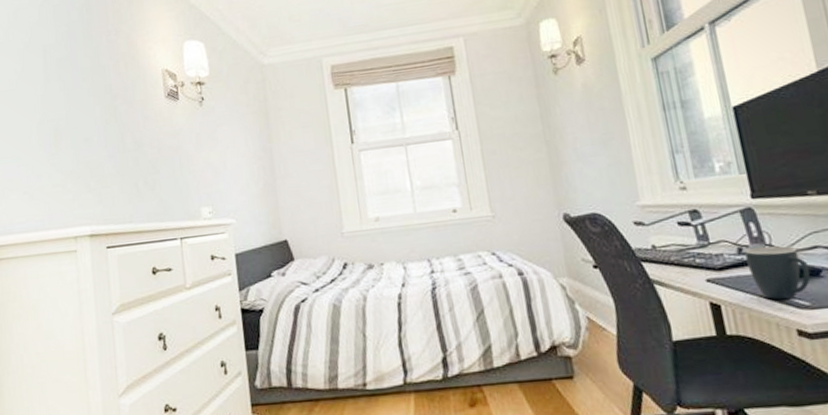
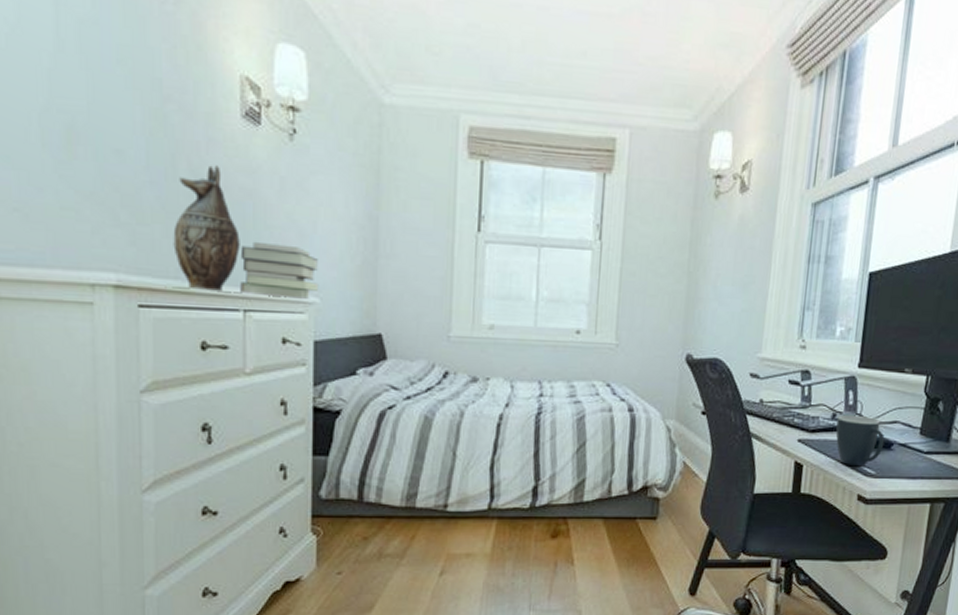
decorative vase: none [126,135,173,229] -> present [173,165,240,291]
books: none [173,182,234,226] -> present [240,241,319,299]

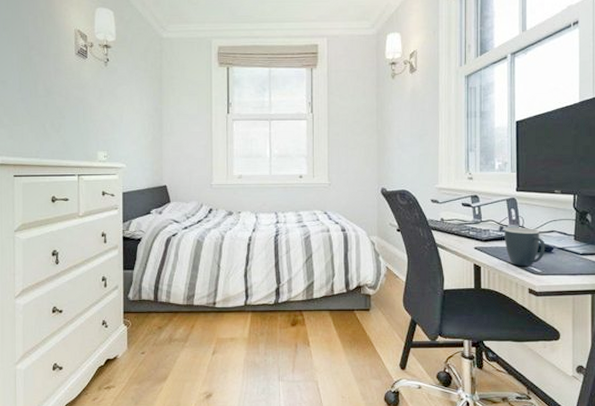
decorative vase: present [173,165,240,291] -> none [35,85,75,164]
books: present [240,241,319,299] -> none [75,130,125,165]

